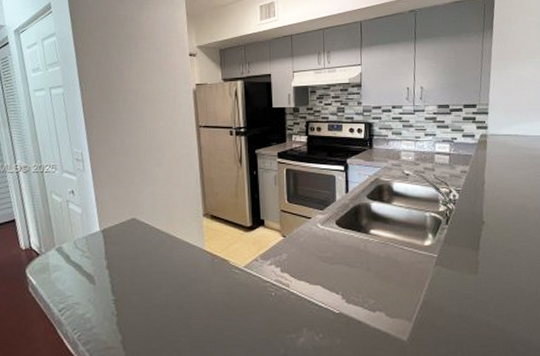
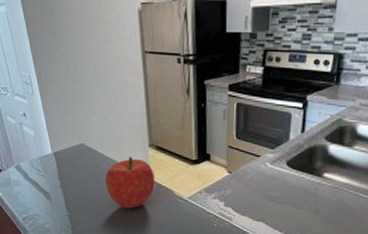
fruit: none [157,228,210,285] -> present [106,157,155,209]

